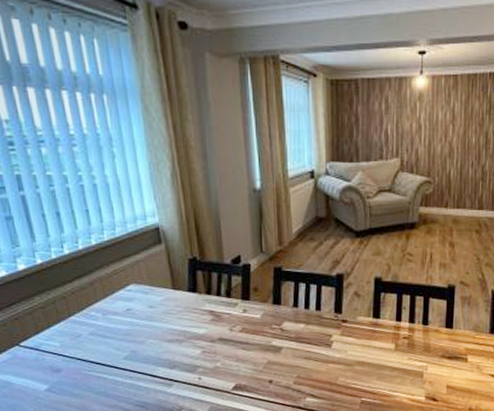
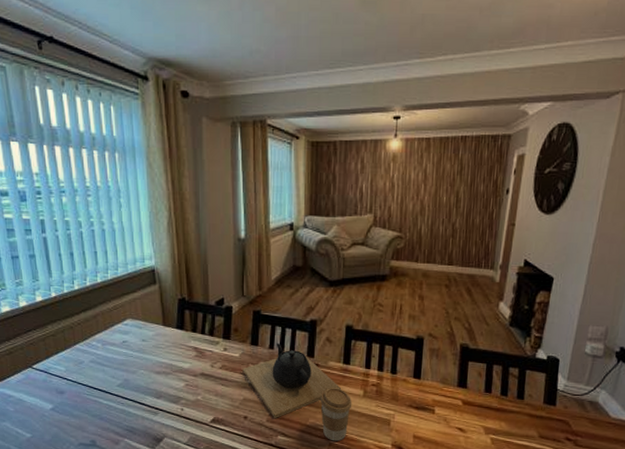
teapot: none [265,300,372,381] -> present [242,342,342,419]
coffee cup: none [350,342,384,399] -> present [320,387,352,442]

